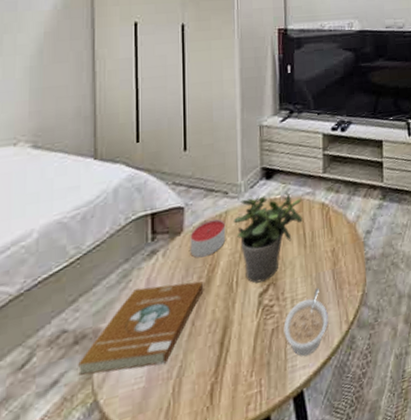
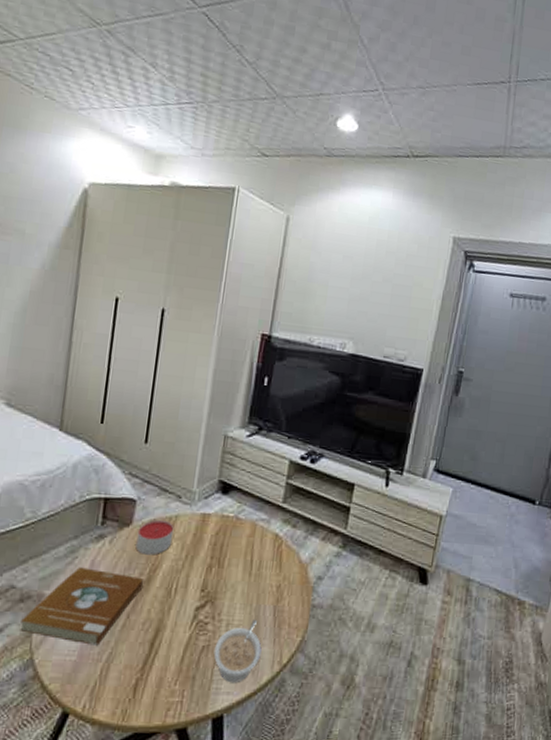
potted plant: present [233,191,303,283] -> none [181,506,255,597]

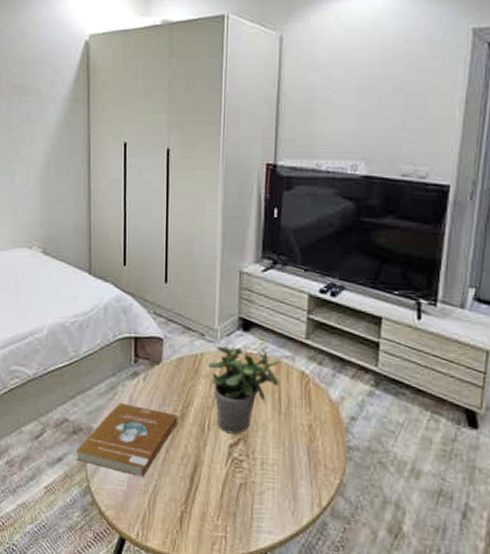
candle: present [135,519,174,555] -> none [167,357,201,392]
potted plant: none [181,506,255,597] -> present [208,344,279,434]
legume: present [213,619,262,683] -> none [251,459,299,523]

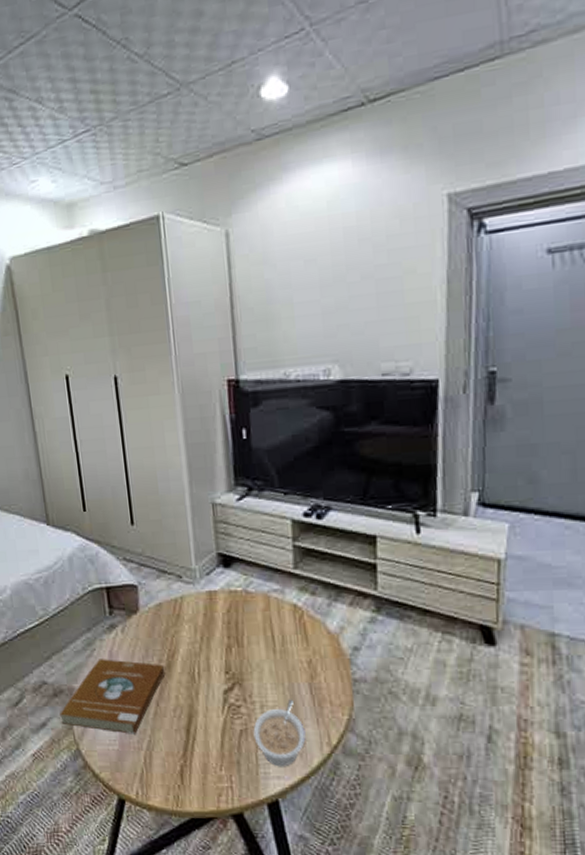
potted plant: present [208,344,279,434] -> none [189,583,270,679]
legume: none [251,459,299,523] -> present [253,699,306,767]

